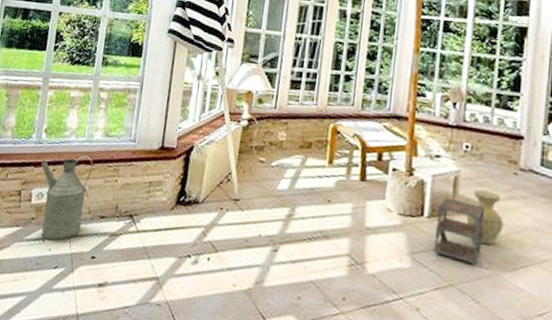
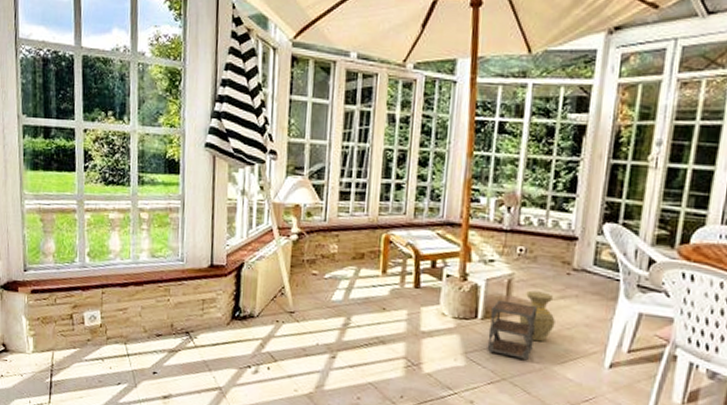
watering can: present [41,155,93,241] -> none [89,277,142,360]

